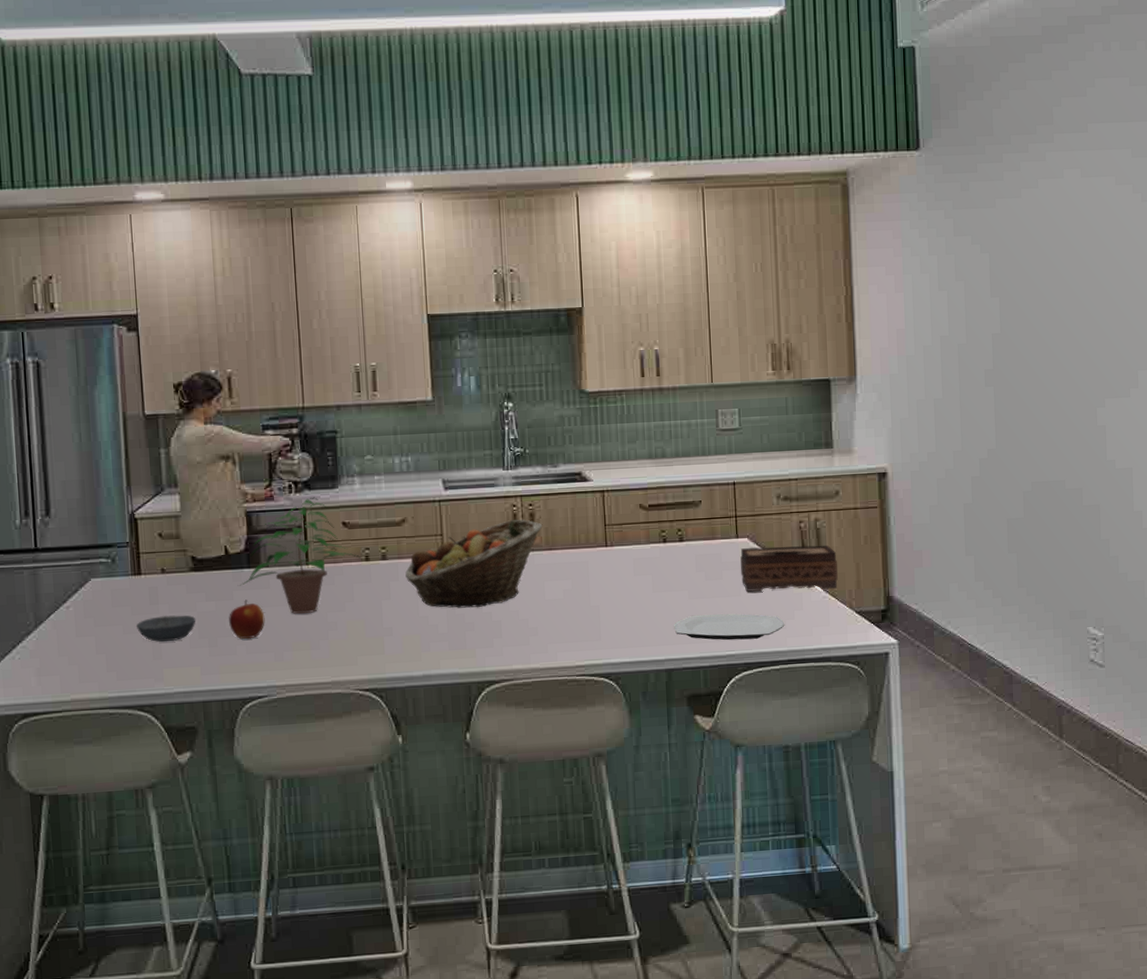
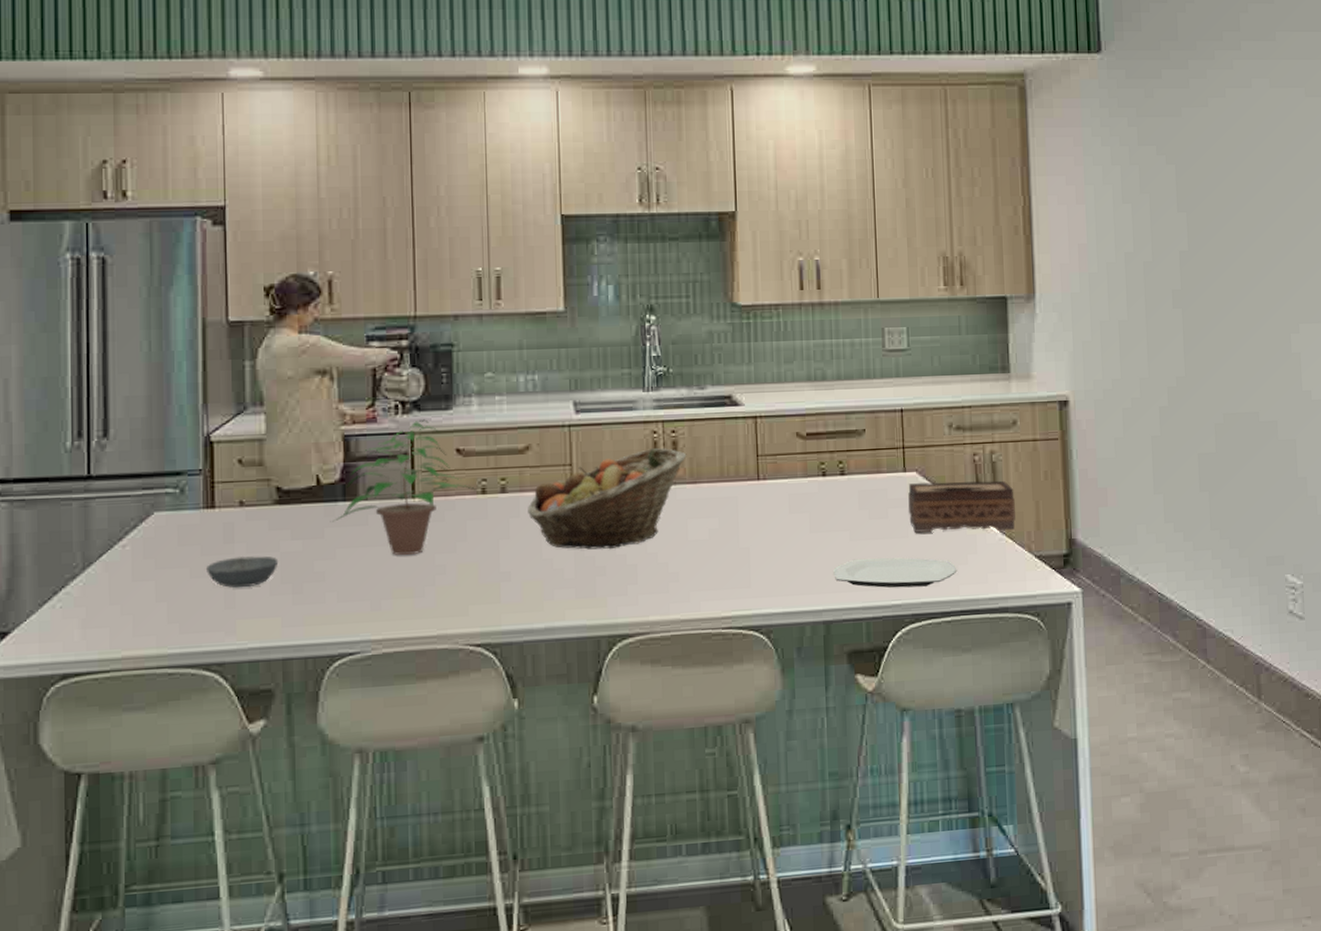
apple: present [229,599,265,640] -> none [318,538,361,585]

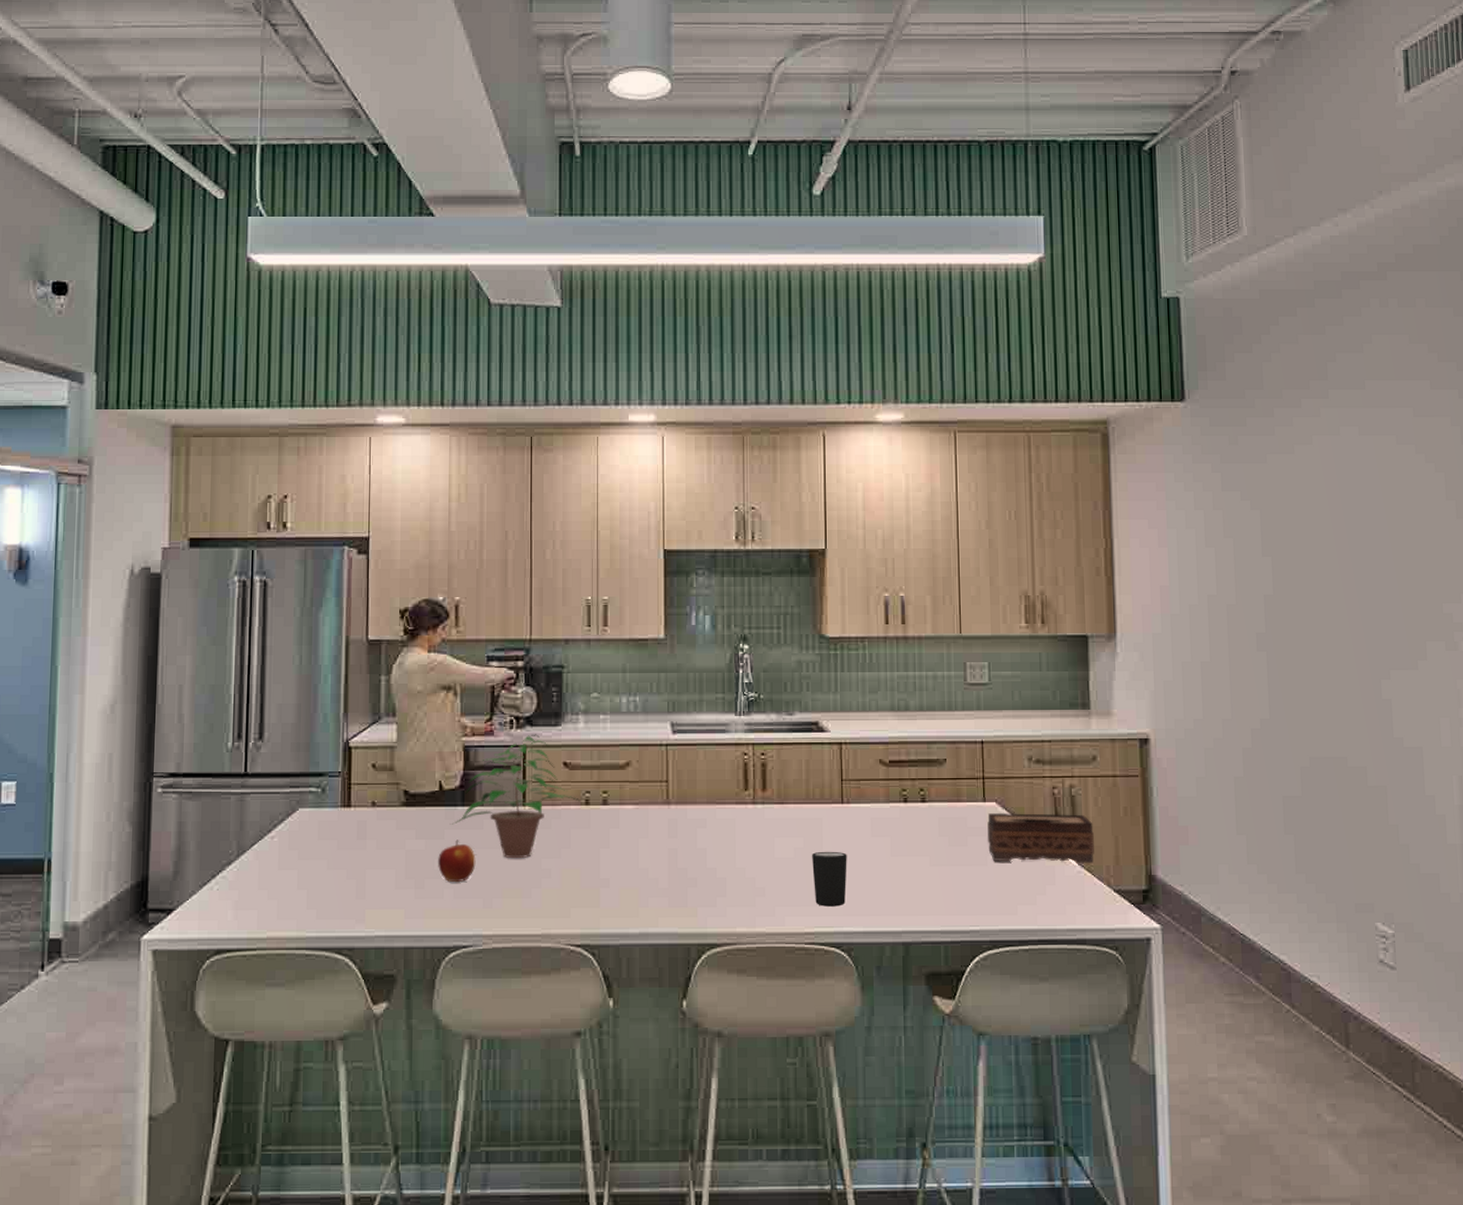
bowl: present [206,556,279,588] -> none [342,852,404,881]
apple: none [318,538,361,585] -> present [438,839,476,883]
fruit basket: present [528,447,687,550] -> none [627,768,775,863]
mug: none [728,530,765,589] -> present [812,851,847,907]
plate: present [833,557,956,588] -> none [913,883,1034,914]

